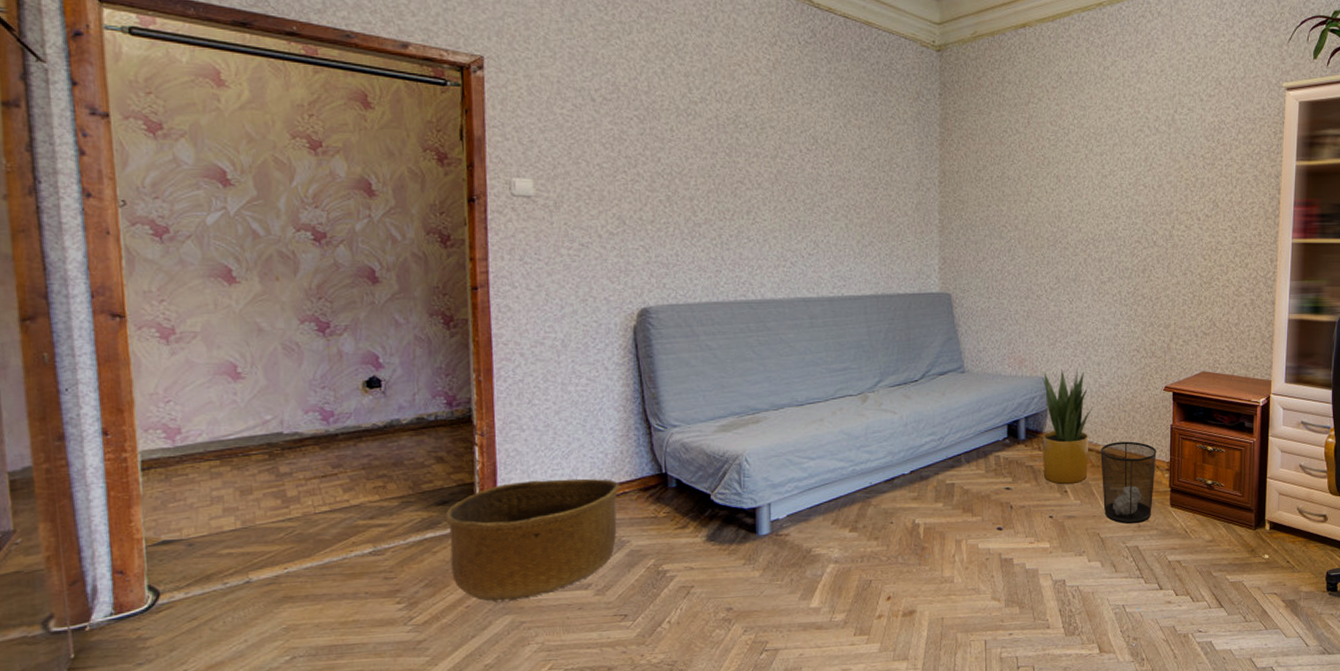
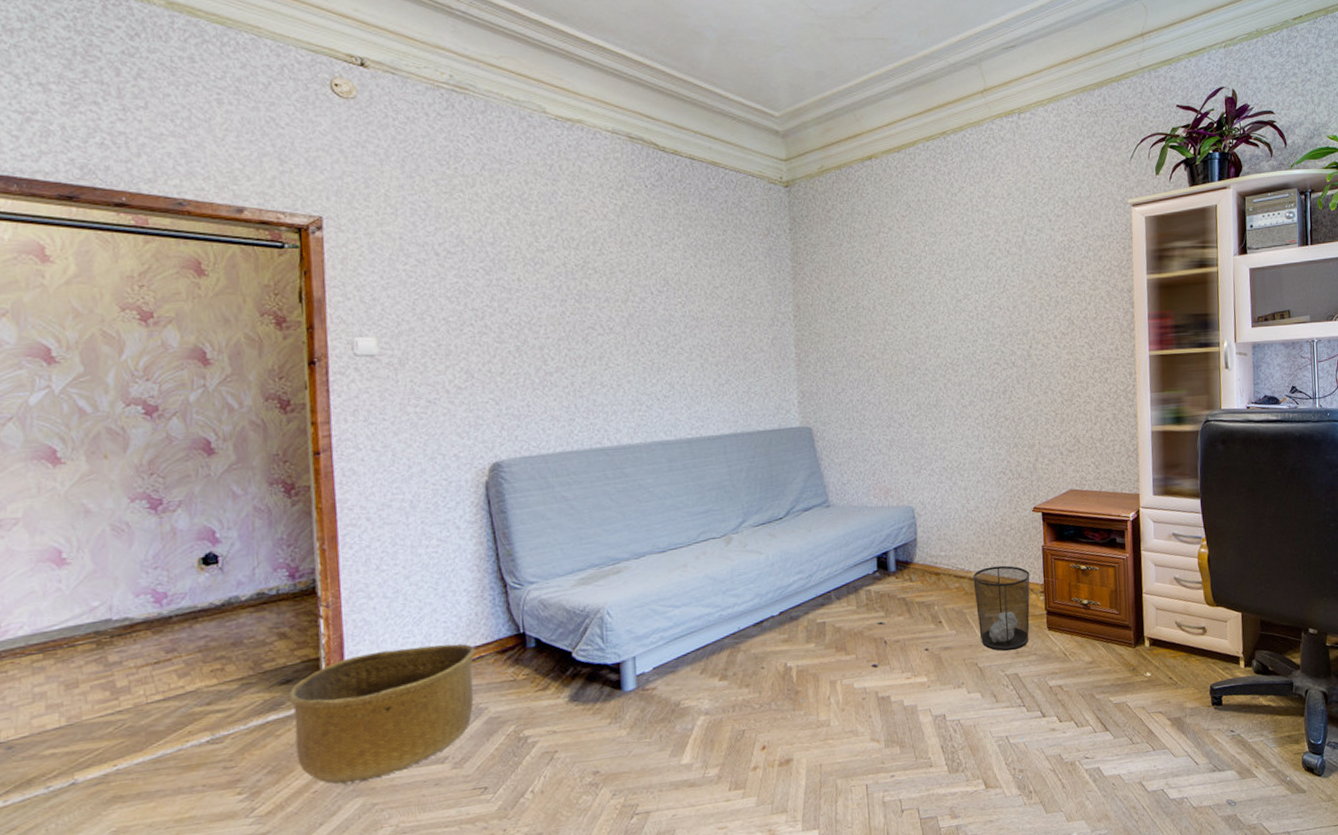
planter: present [1042,368,1094,485] -> none [909,494,964,616]

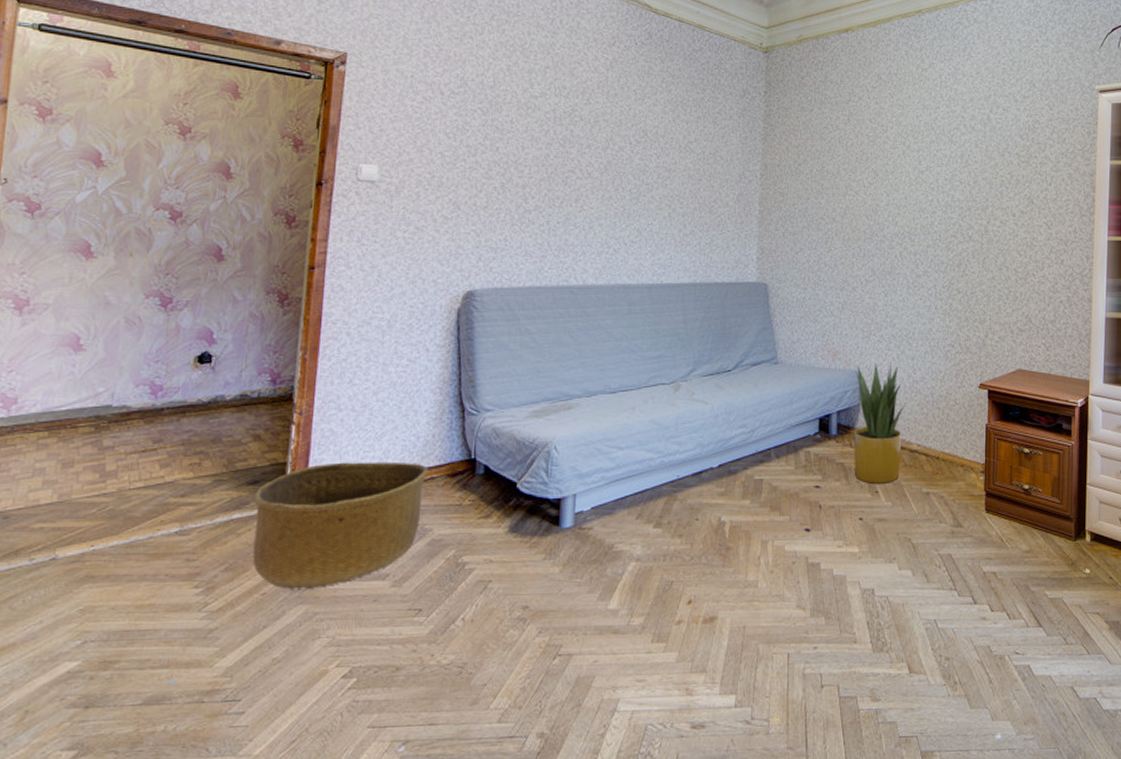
planter: none [909,494,964,616] -> present [854,362,907,485]
waste bin: present [973,565,1030,652] -> none [913,440,971,530]

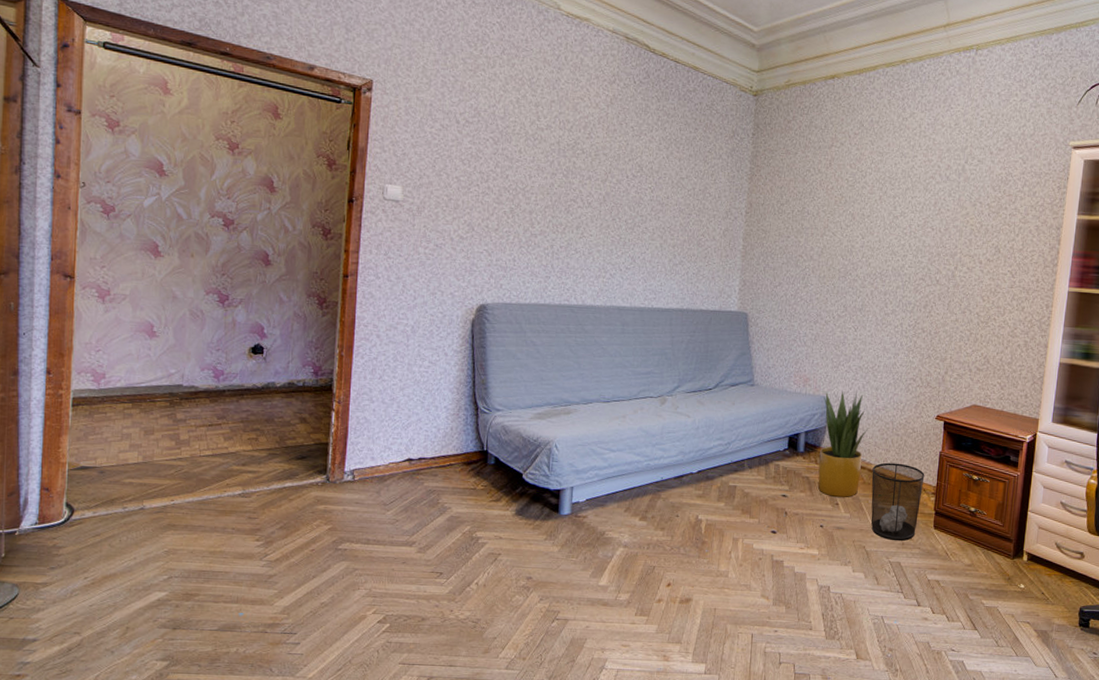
basket: present [252,461,428,589] -> none [302,446,447,549]
waste bin: none [913,440,971,530] -> present [871,462,925,542]

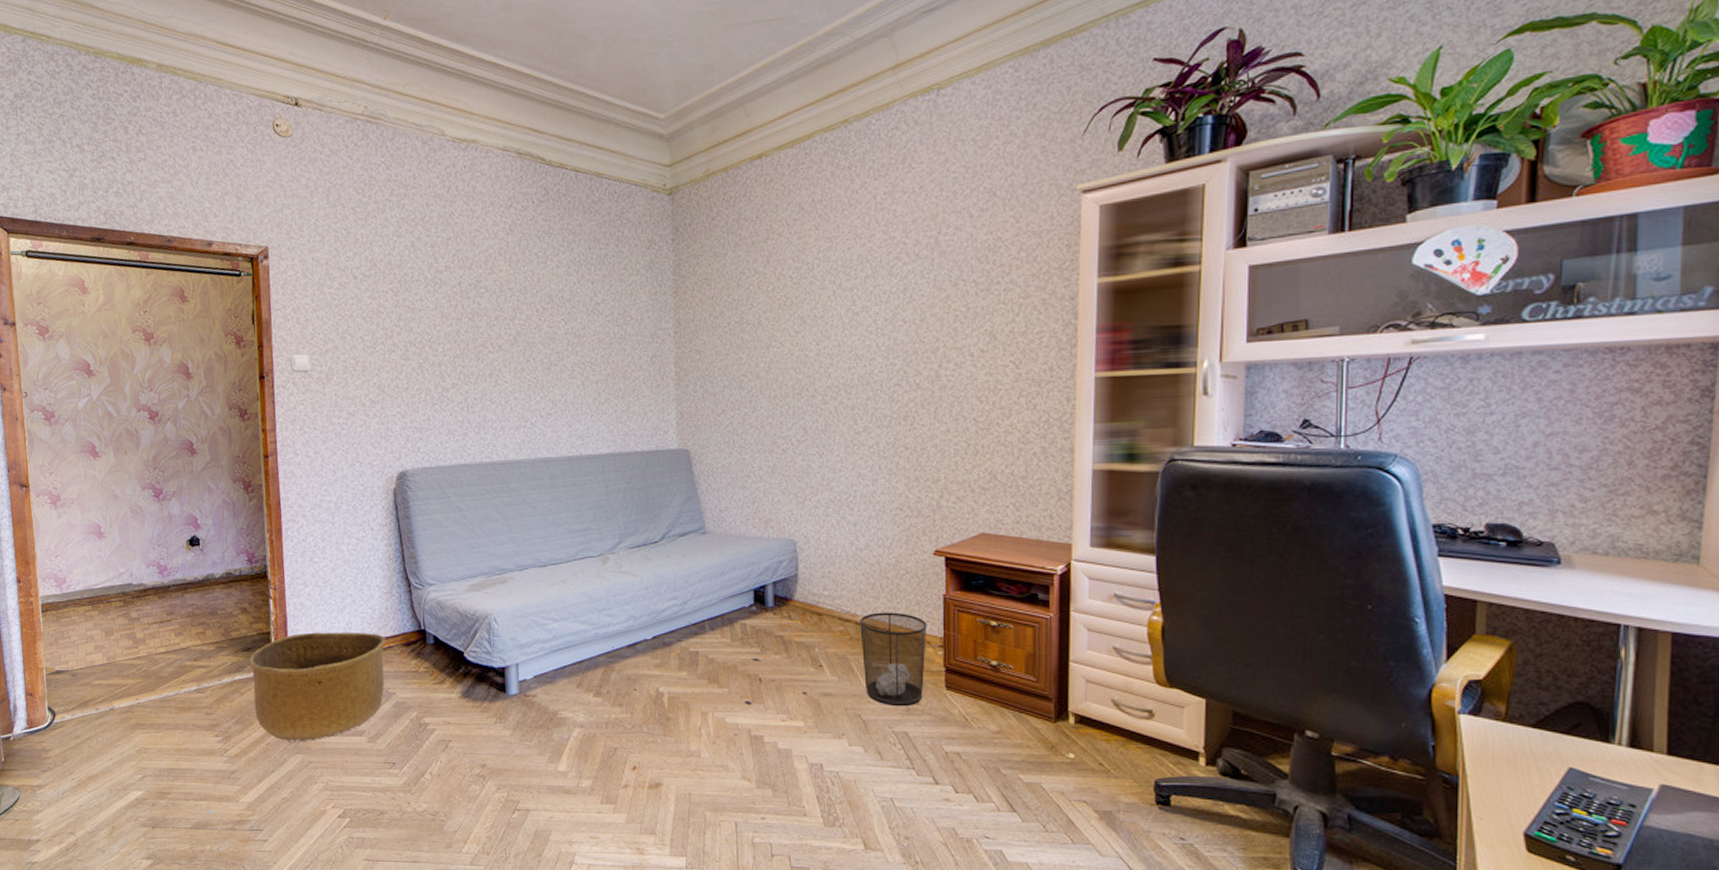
basket: none [302,446,447,549] -> present [249,632,386,741]
planter: present [817,391,869,498] -> none [791,529,851,658]

